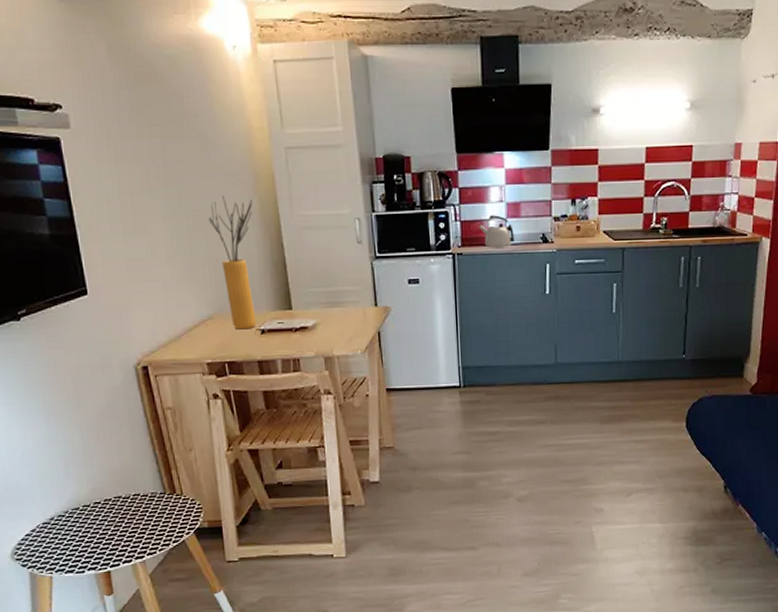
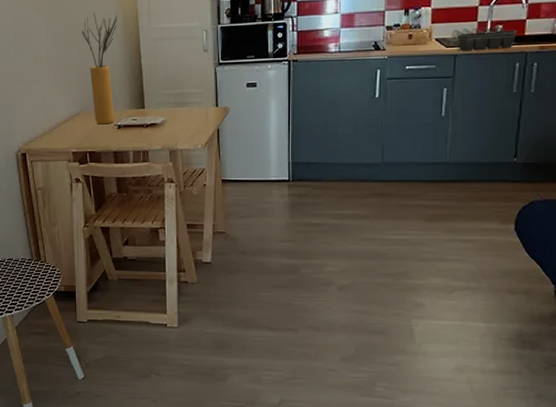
kettle: present [479,215,514,249] -> none [314,25,347,56]
dish rack: none [614,218,682,245] -> present [446,26,518,52]

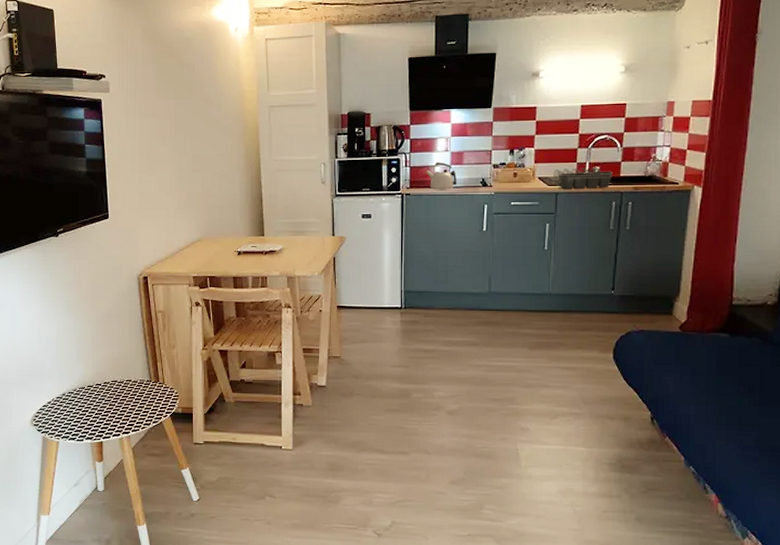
vase: present [81,12,117,125] -> none [205,144,240,251]
kettle: none [314,25,347,56] -> present [426,162,456,191]

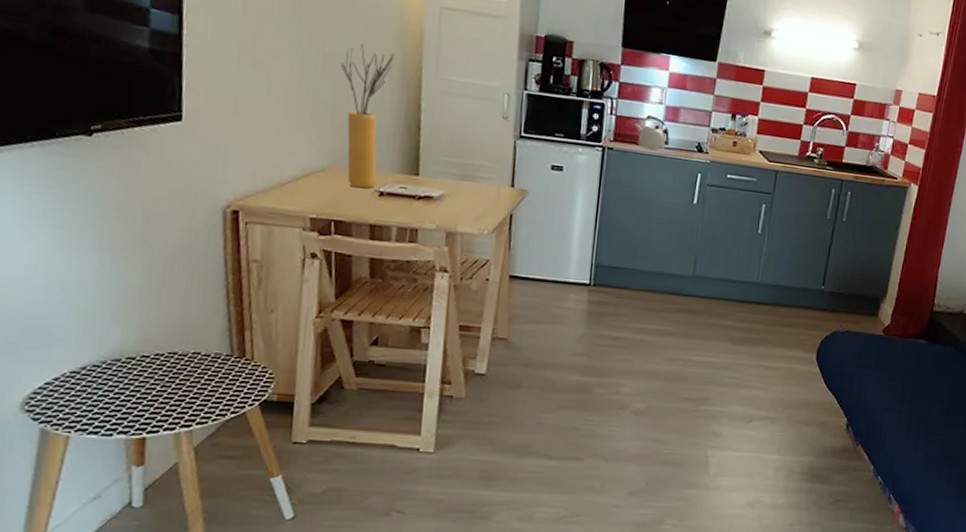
vase: none [205,144,240,251] -> present [341,43,394,189]
dish rack: present [548,167,614,190] -> none [770,144,836,174]

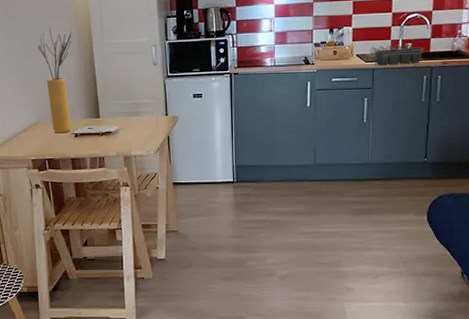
kettle: present [634,115,670,151] -> none [252,42,281,70]
dish rack: none [770,144,836,174] -> present [365,44,424,66]

